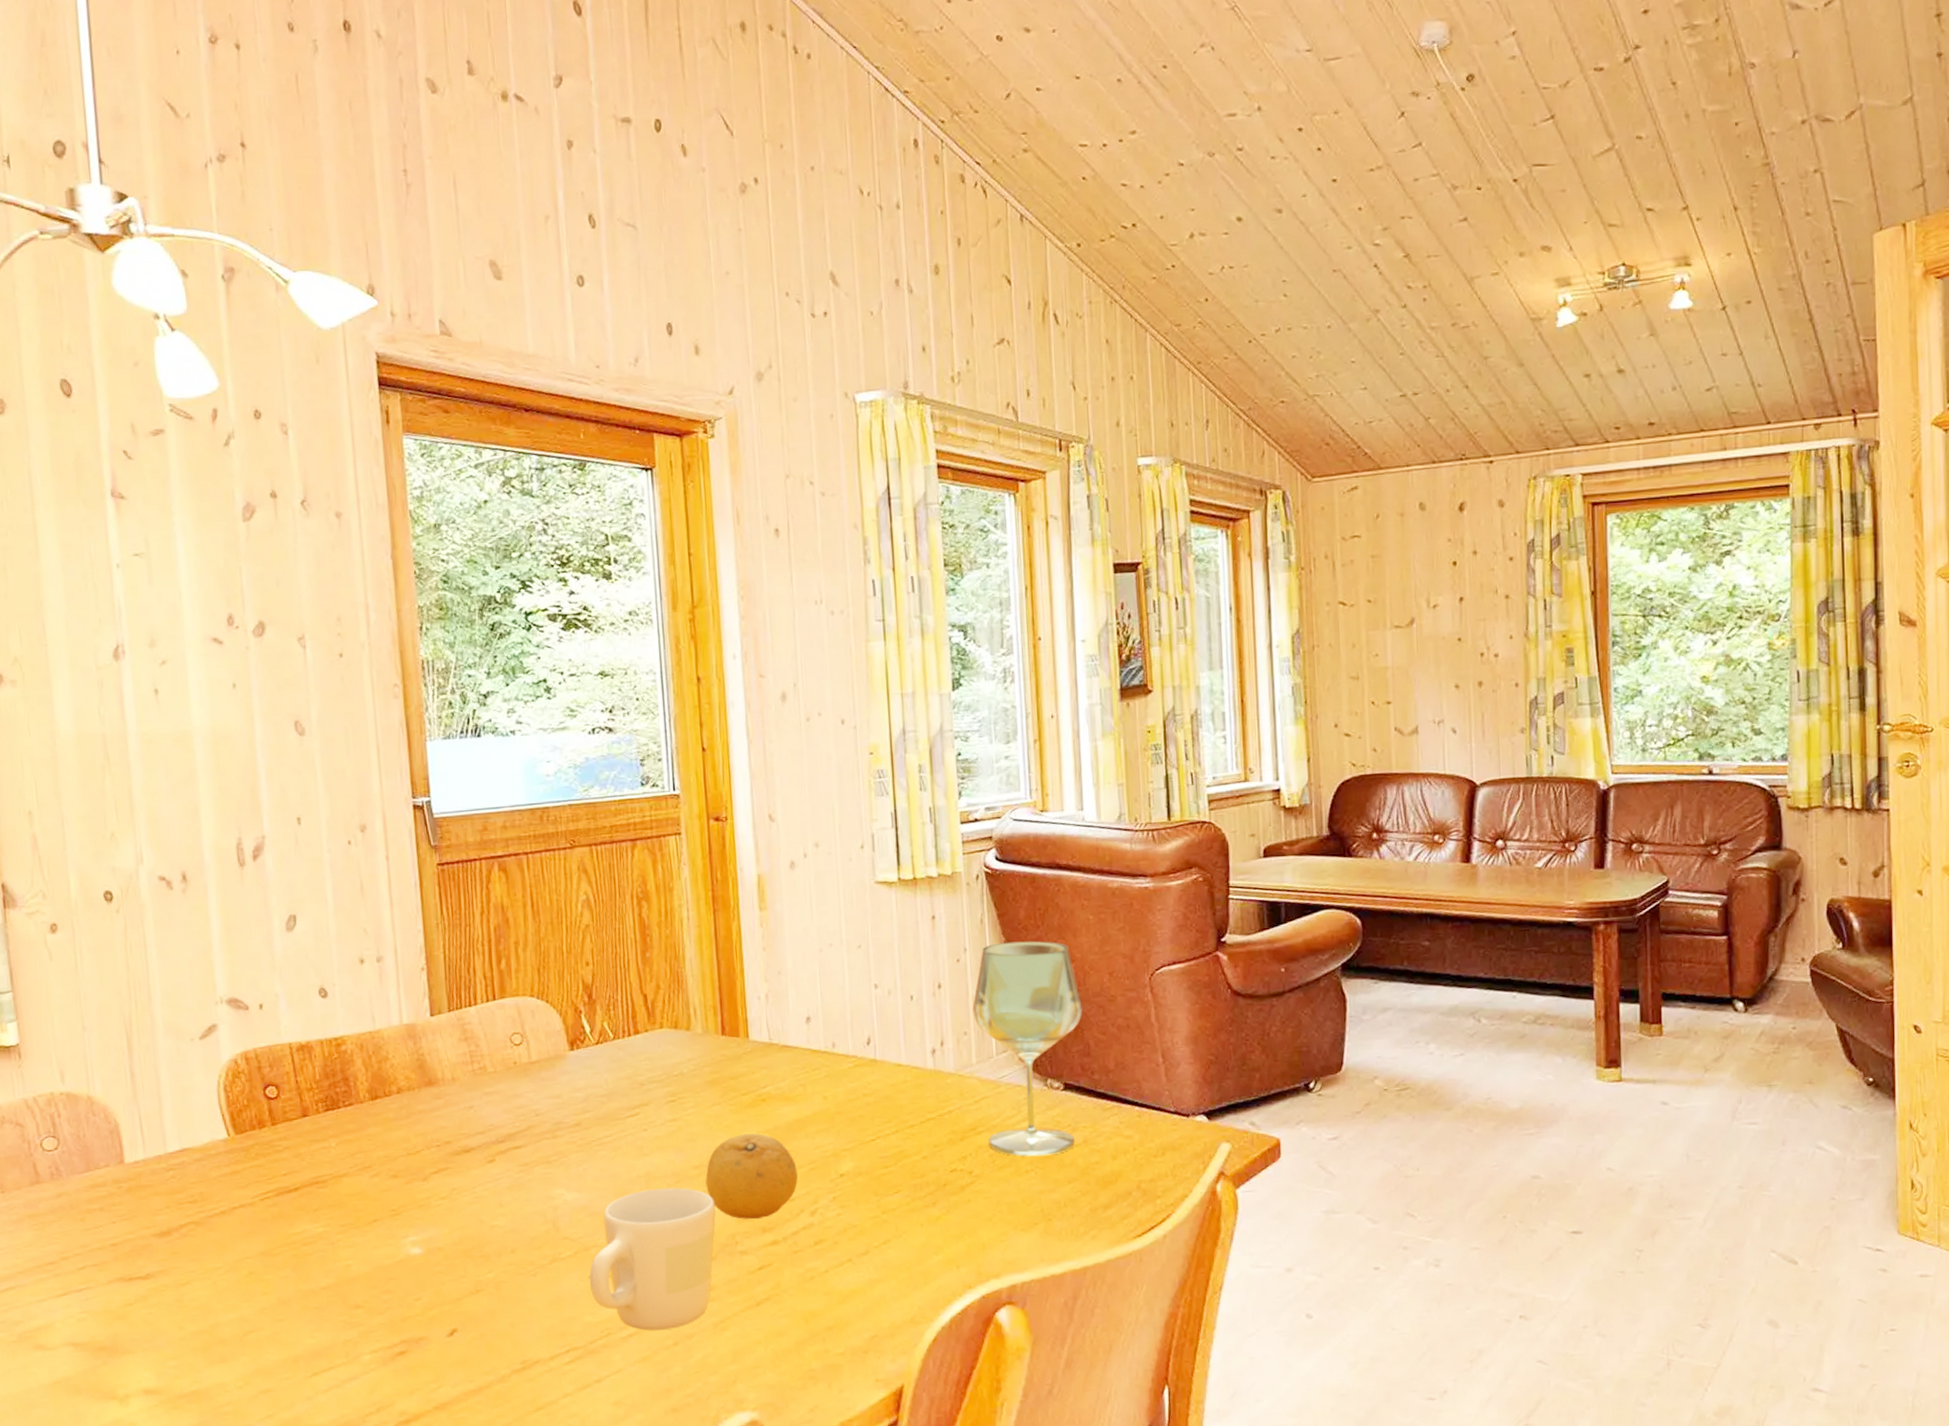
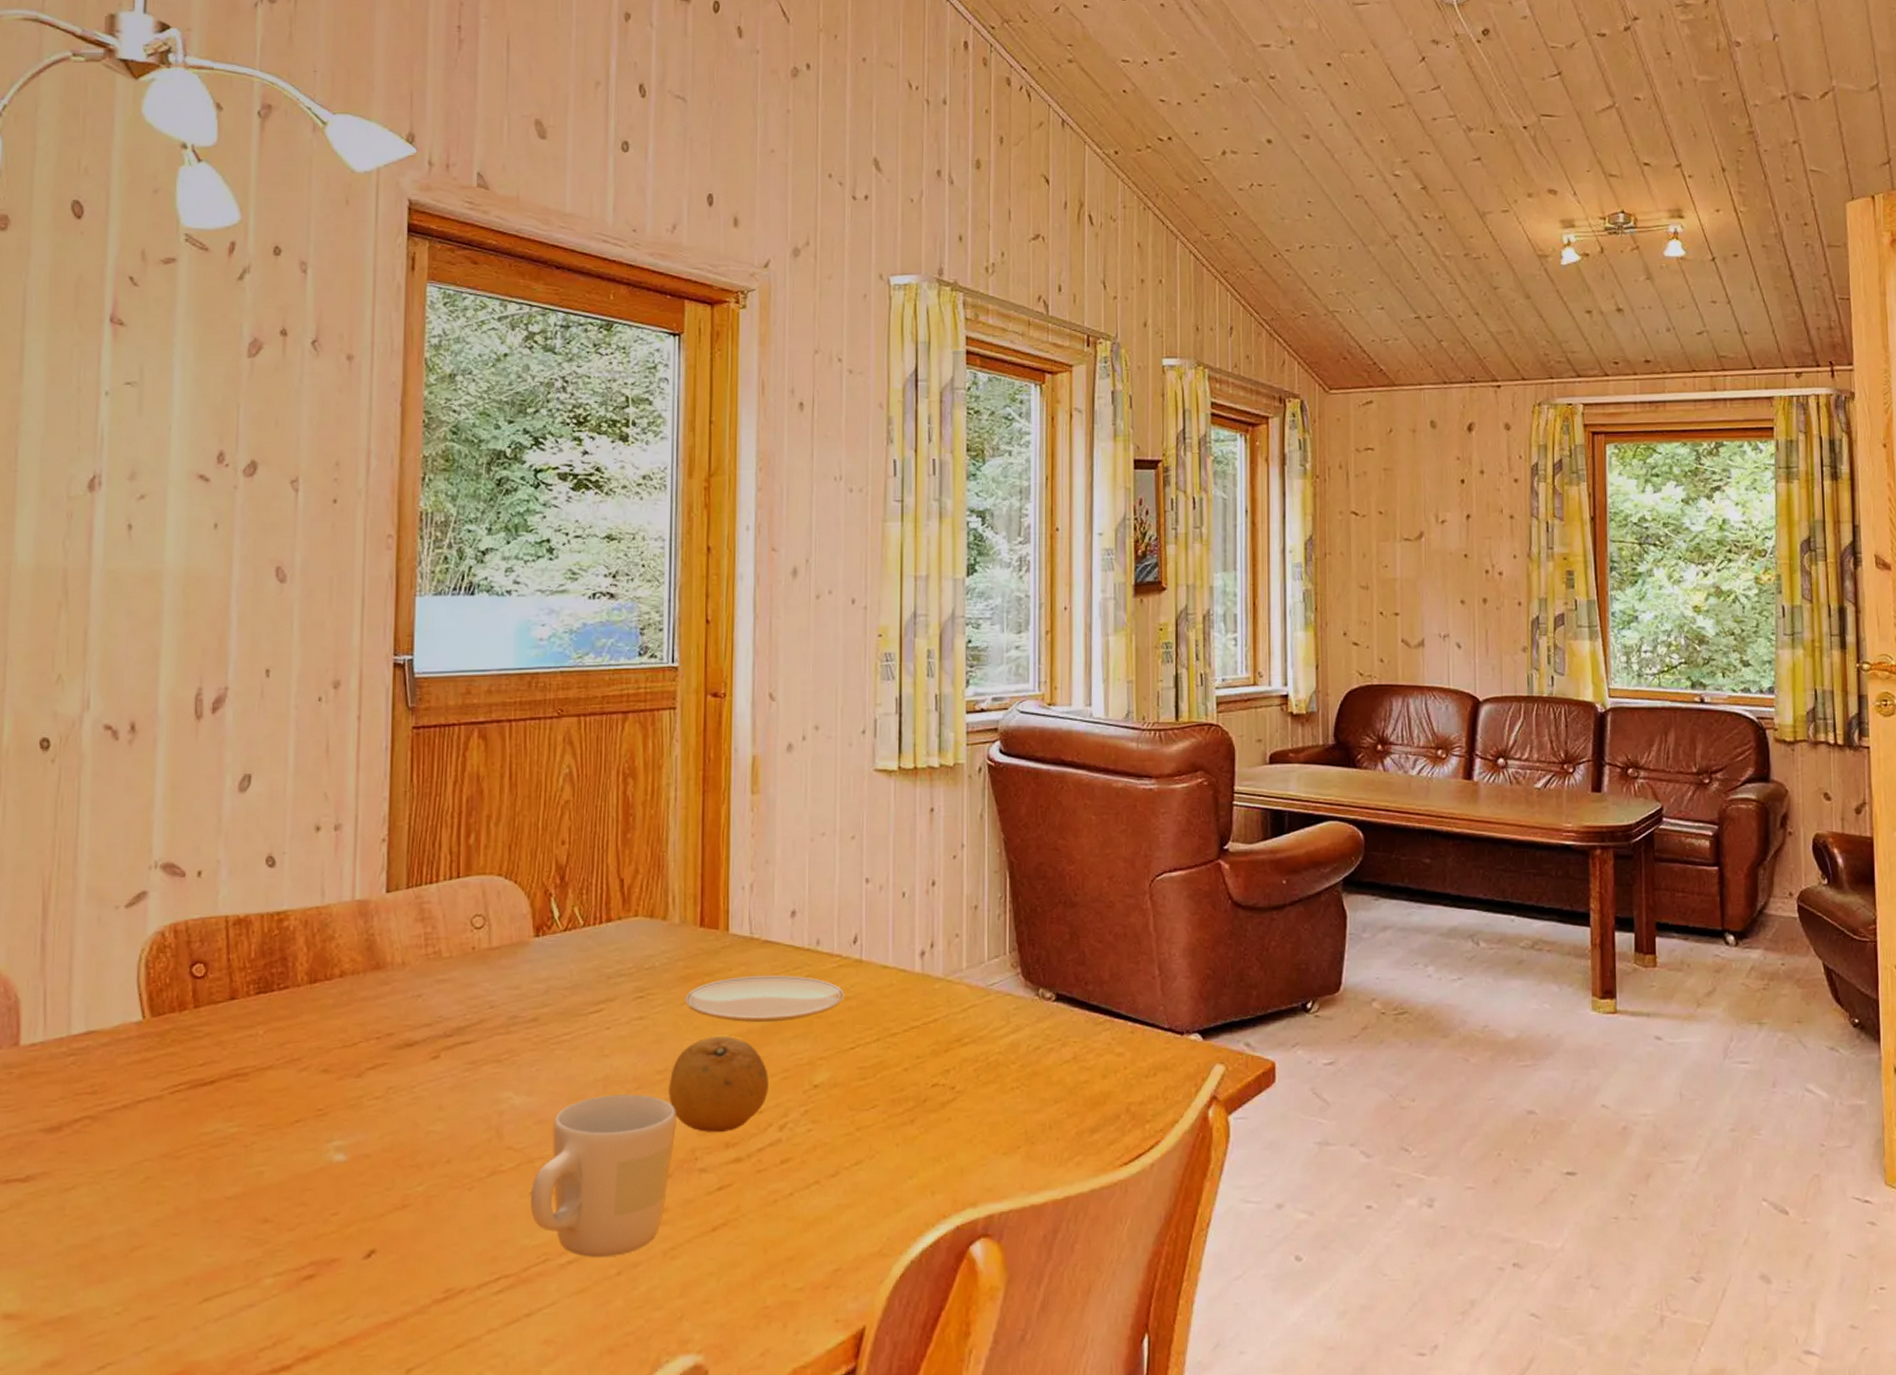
plate: none [713,1076,863,1120] -> present [685,974,845,1022]
wine glass: present [971,941,1083,1157] -> none [965,839,1079,1073]

